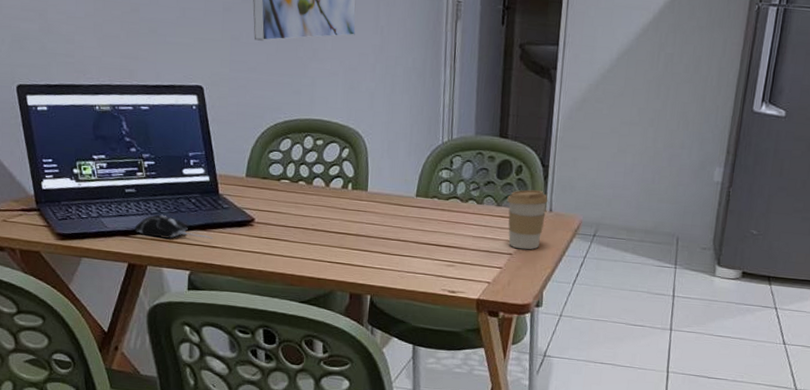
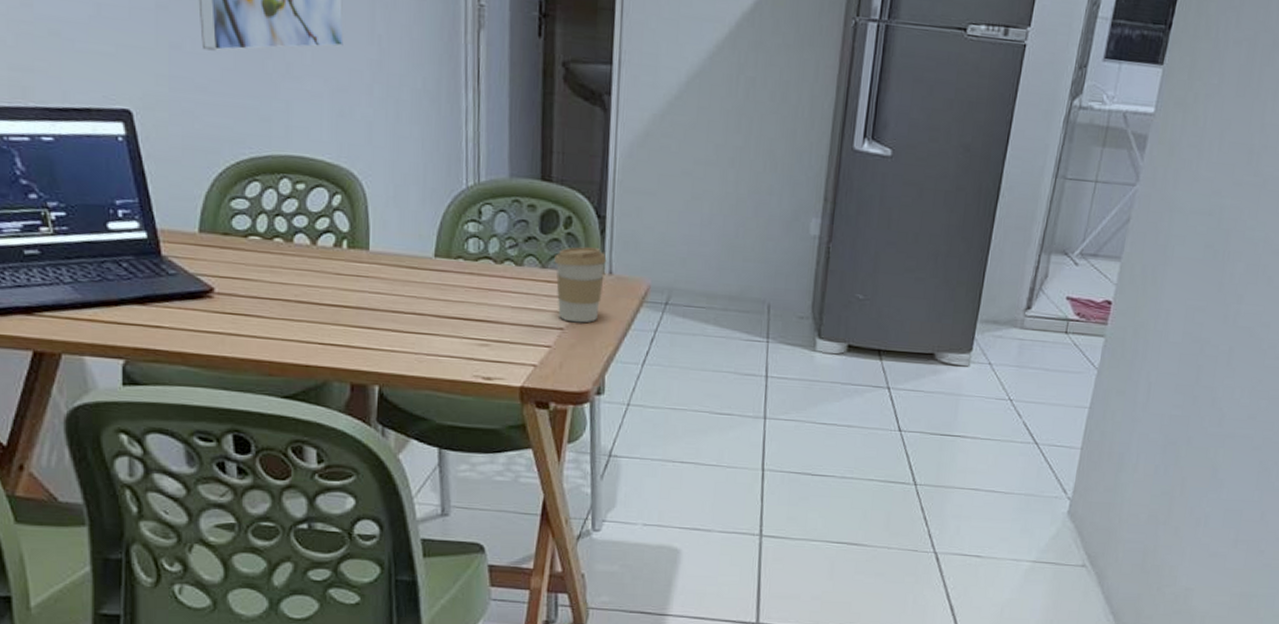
computer mouse: present [135,214,213,239] -> none [40,283,156,317]

